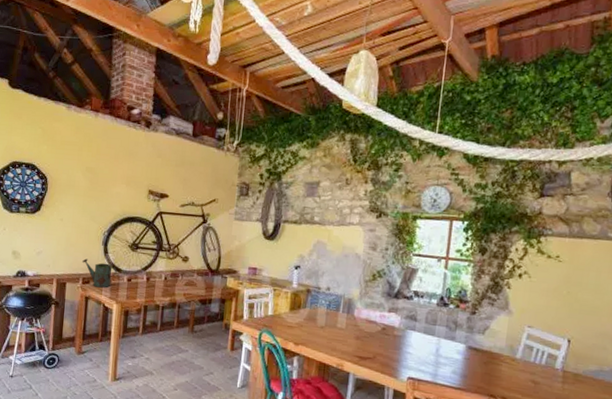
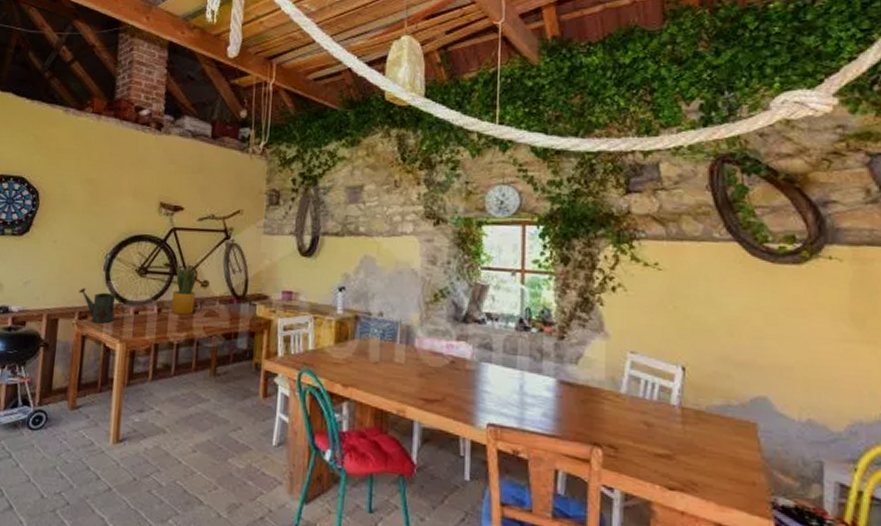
planter: none [157,241,180,284] -> present [171,262,198,316]

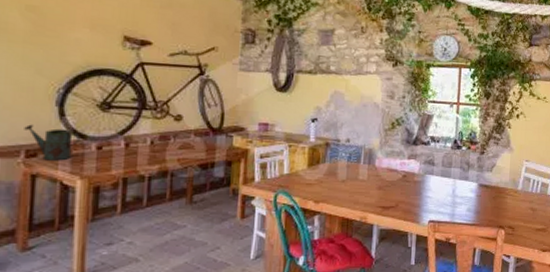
planter: present [171,262,198,316] -> none [140,97,170,149]

